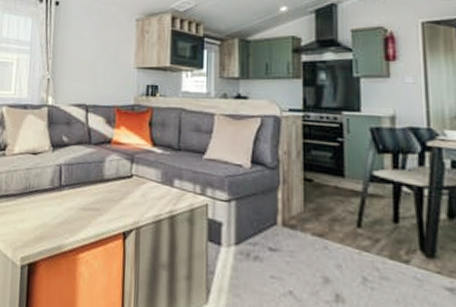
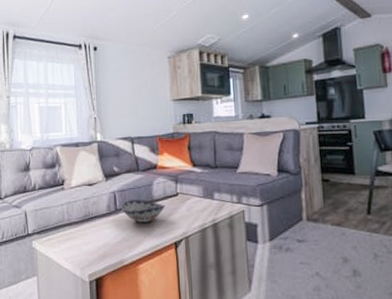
decorative bowl: none [65,176,117,205] -> present [120,200,165,223]

